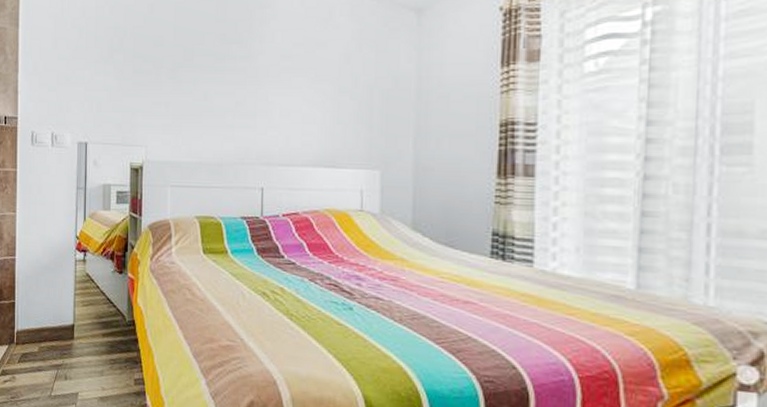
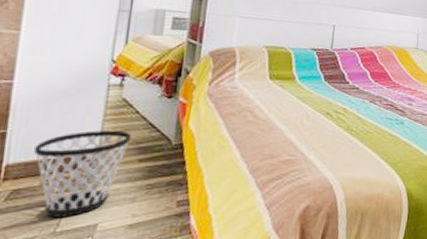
wastebasket: none [33,303,96,383] -> present [34,130,132,217]

